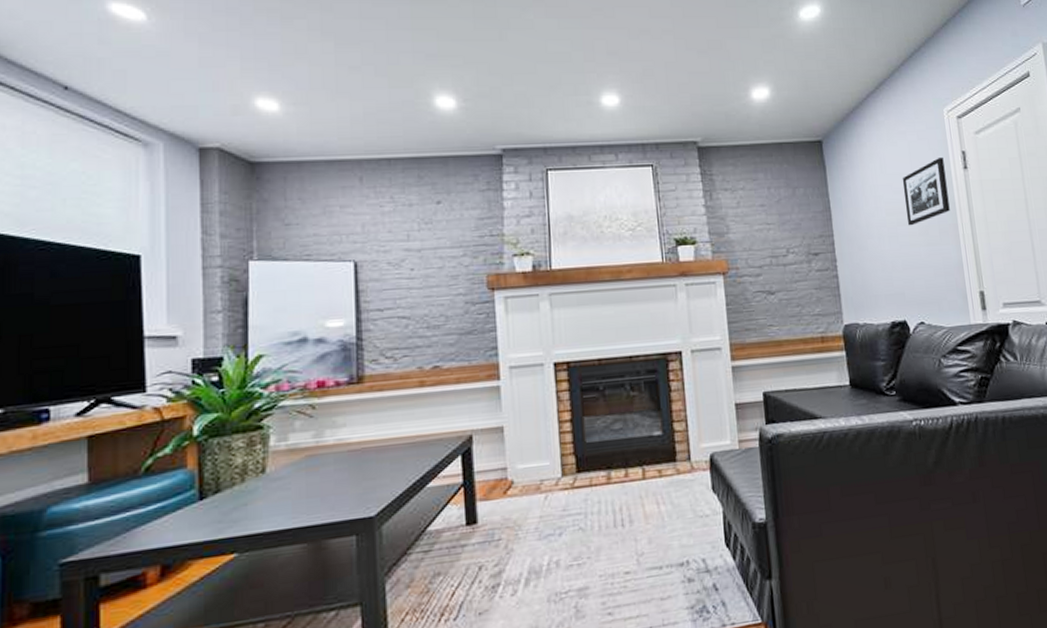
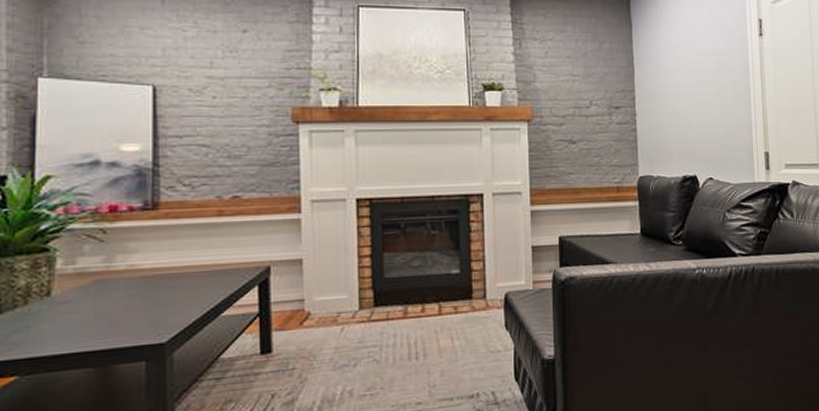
picture frame: present [902,158,950,226] -> none [702,24,744,87]

